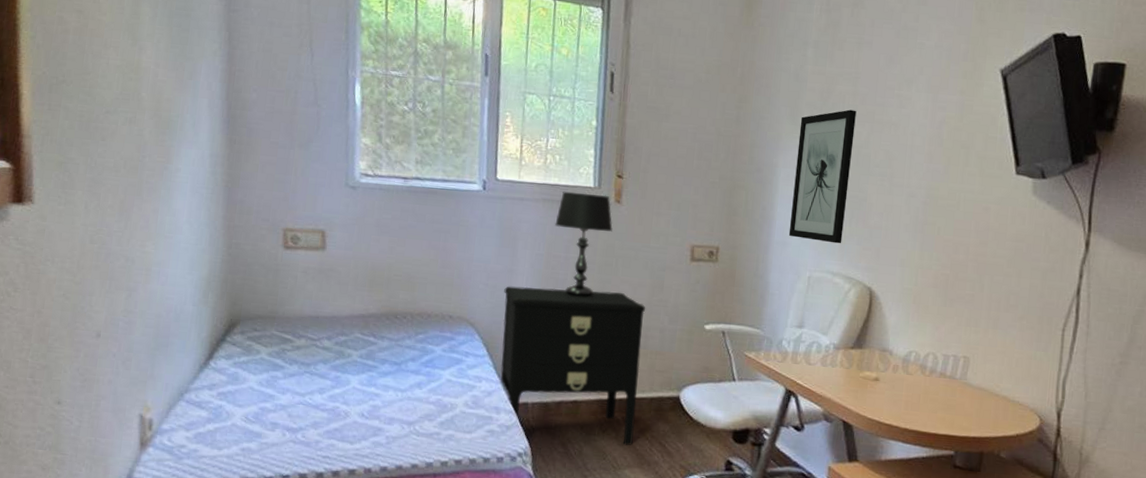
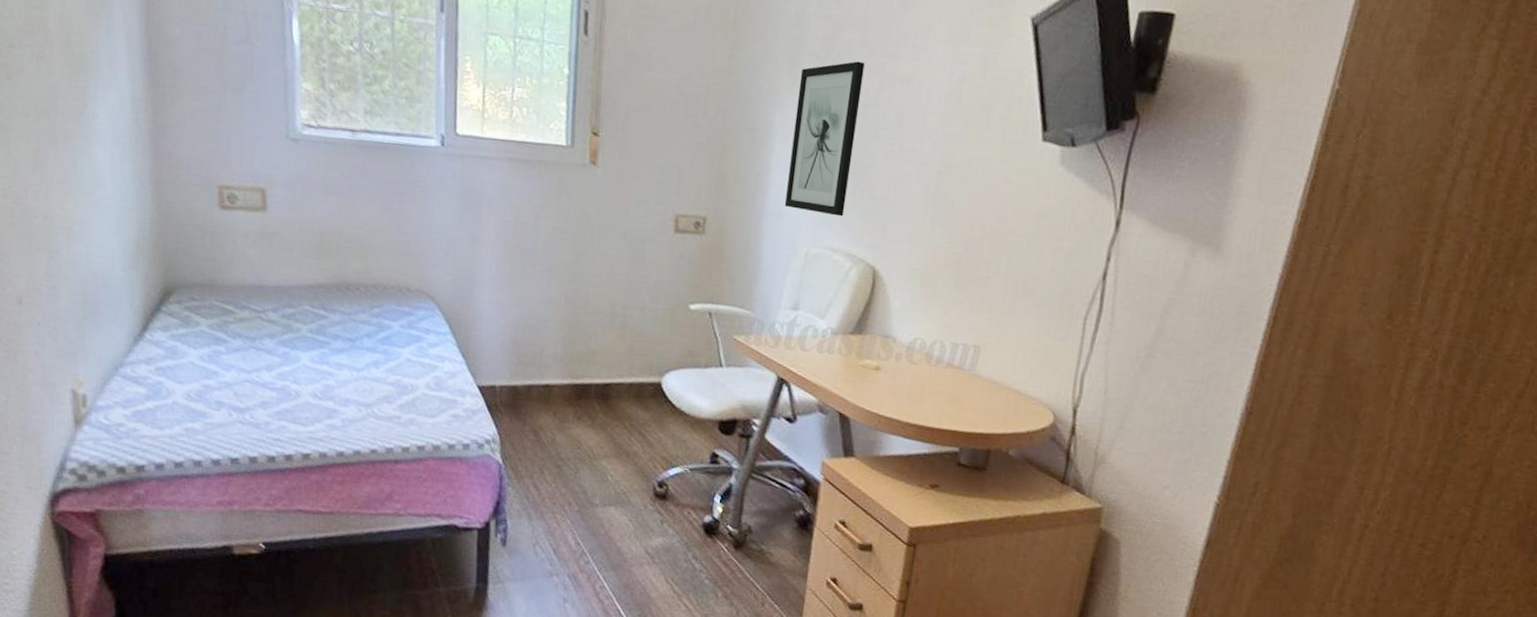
nightstand: present [500,286,646,446] -> none [464,256,625,435]
table lamp: present [555,191,613,297] -> none [522,149,588,271]

